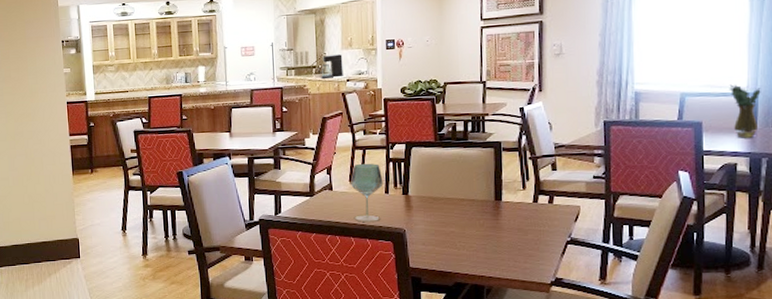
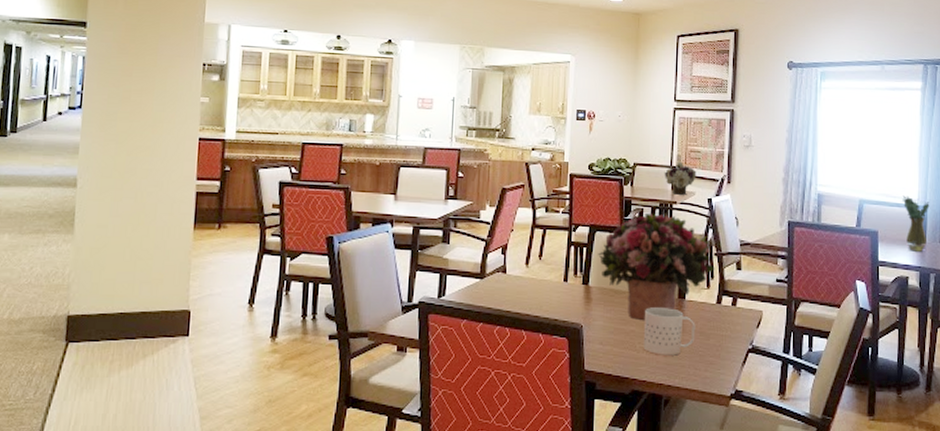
coffee maker: present [317,54,343,79] -> none [501,118,529,145]
wine glass: present [351,163,383,223] -> none [527,244,563,315]
bouquet: none [415,125,530,222] -> present [598,212,715,320]
mug: none [462,209,513,251] -> present [643,307,696,356]
flower arrangement: none [474,76,507,107] -> present [664,161,697,195]

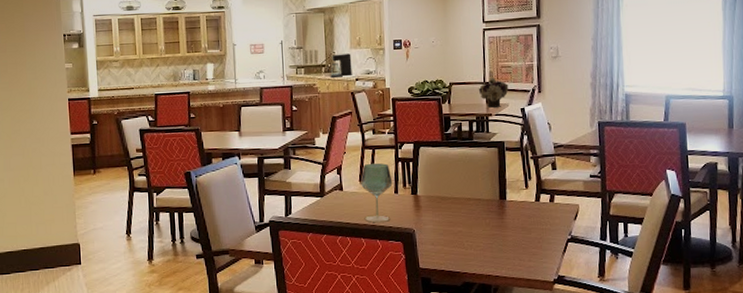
coffee maker: none [501,118,529,145] -> present [326,53,352,78]
wine glass: none [527,244,563,315] -> present [361,163,393,224]
bouquet: present [598,212,715,320] -> none [423,125,532,221]
mug: present [643,307,696,356] -> none [469,209,518,251]
vase: present [902,195,930,252] -> none [708,88,736,139]

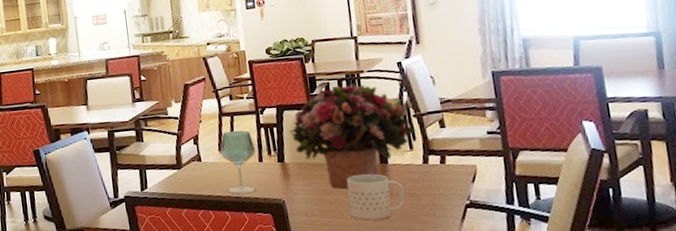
coffee maker: present [326,53,352,78] -> none [174,17,203,44]
bouquet: none [423,125,532,221] -> present [289,83,416,189]
mug: none [469,209,518,251] -> present [347,174,405,220]
flower arrangement: present [478,77,509,108] -> none [345,30,381,64]

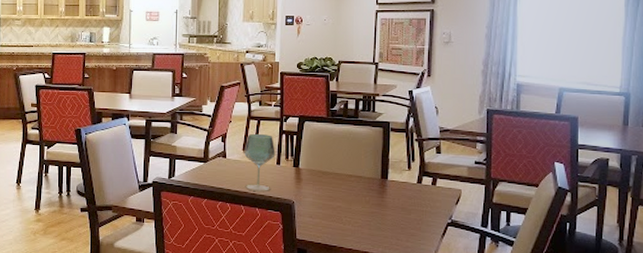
bouquet: present [289,83,416,189] -> none [307,104,416,197]
mug: present [347,174,405,220] -> none [349,186,398,228]

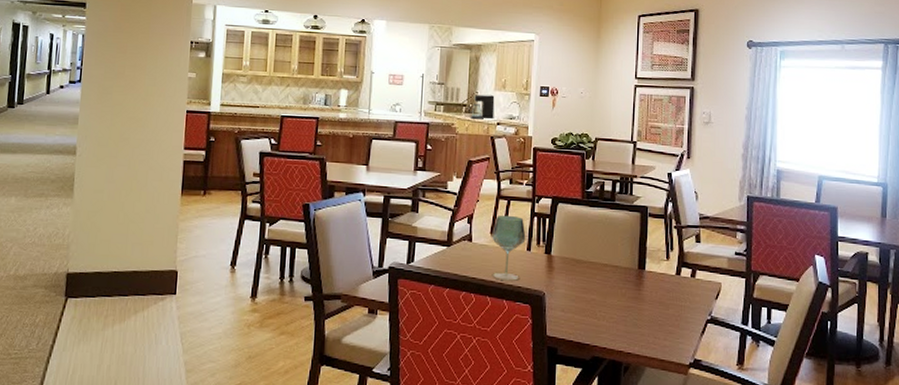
coffee maker: none [218,26,243,48] -> present [467,94,495,120]

